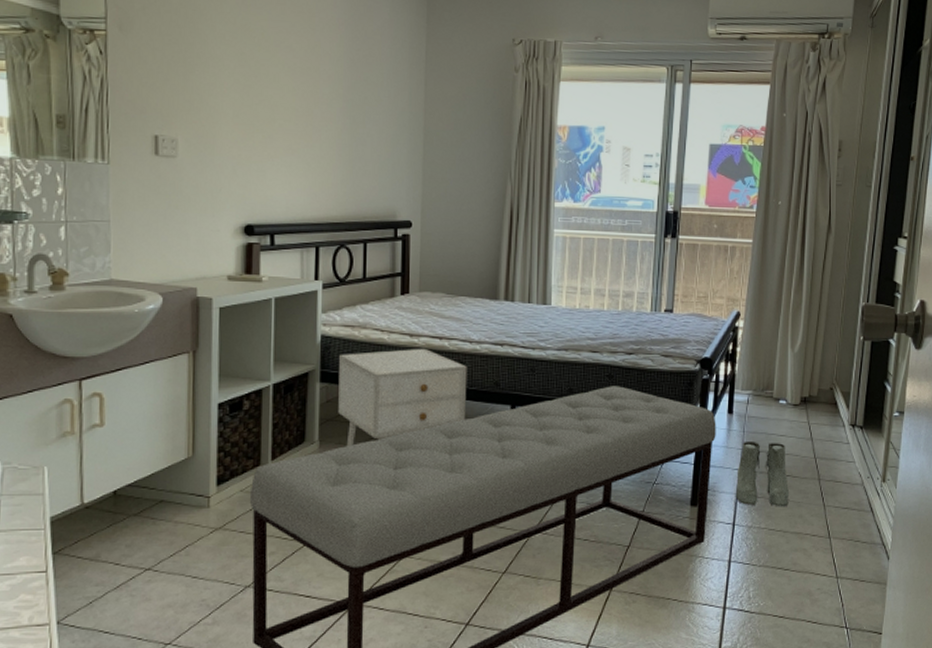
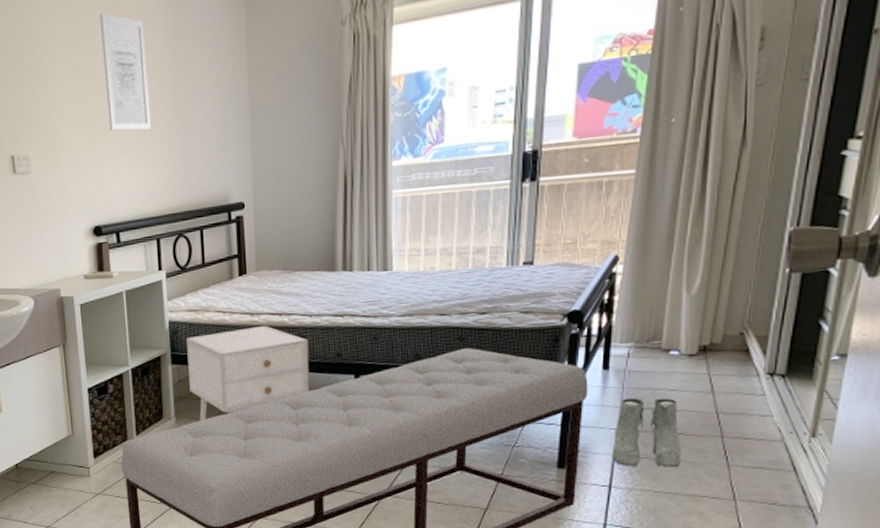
wall art: none [274,11,322,135] -> present [99,13,151,131]

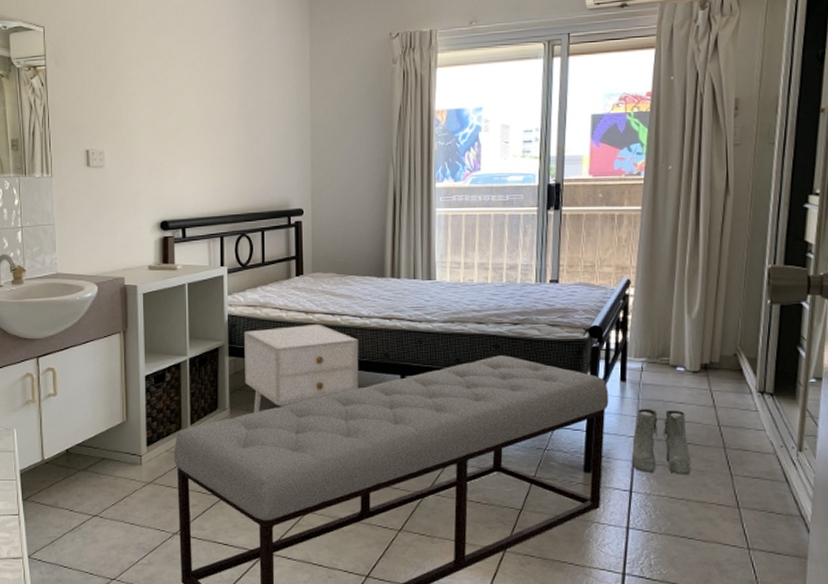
wall art: present [99,13,151,131] -> none [178,32,220,138]

